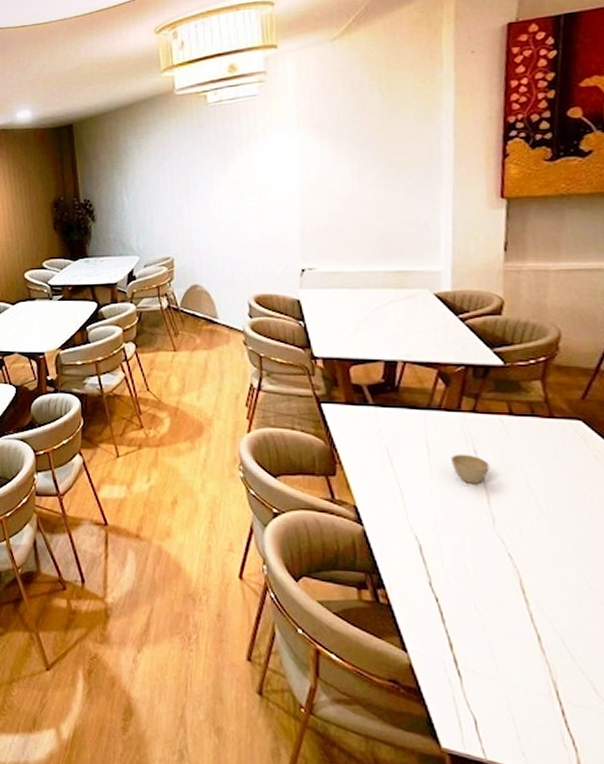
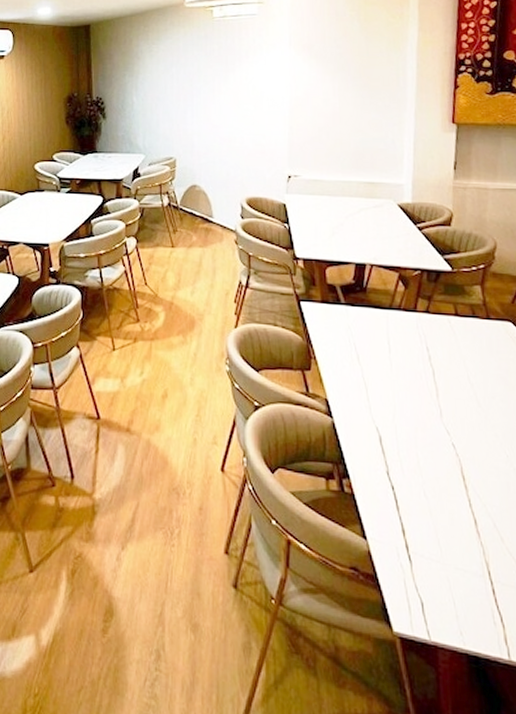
cup: present [451,453,490,485] -> none [408,350,439,380]

